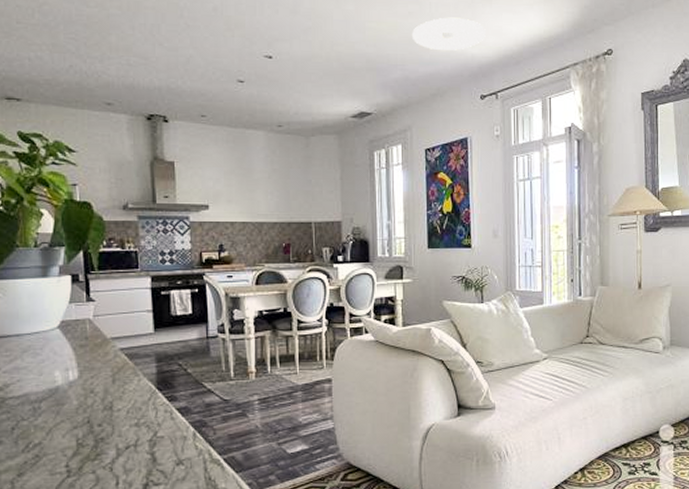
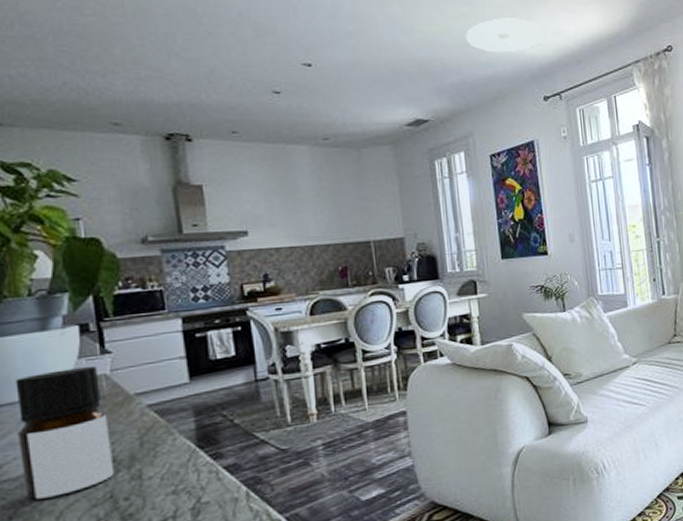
bottle: none [21,311,92,416] -> present [15,366,115,500]

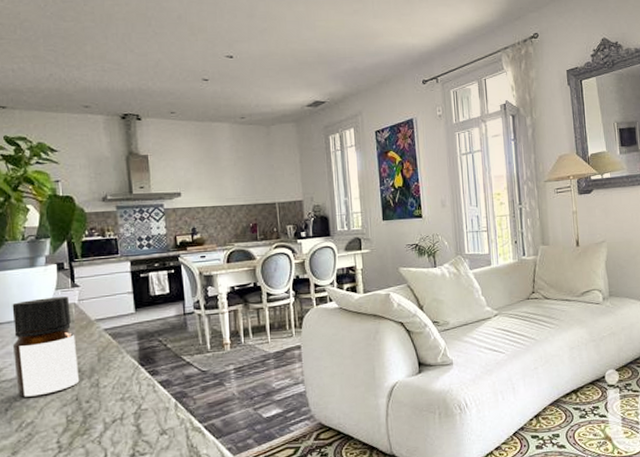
ceiling light: present [466,18,544,53] -> none [358,13,424,43]

